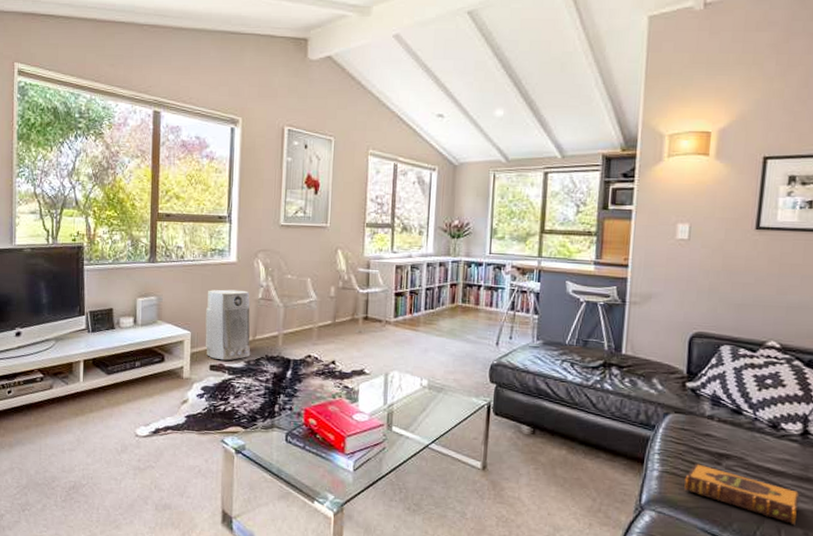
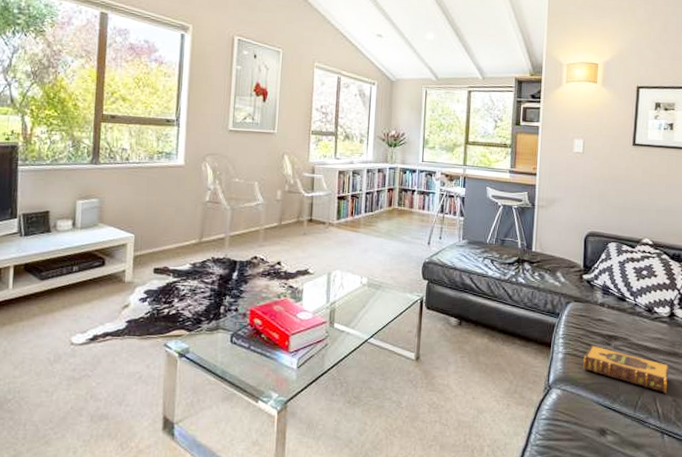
air purifier: present [205,289,251,361] -> none [149,192,197,264]

